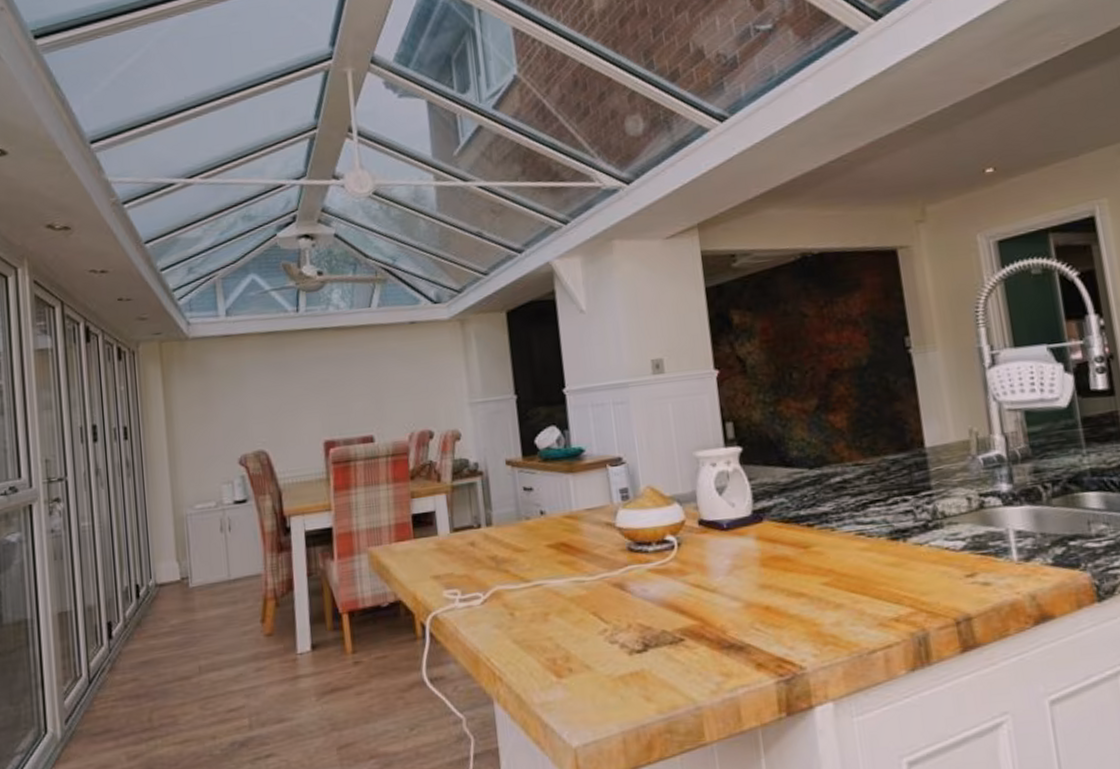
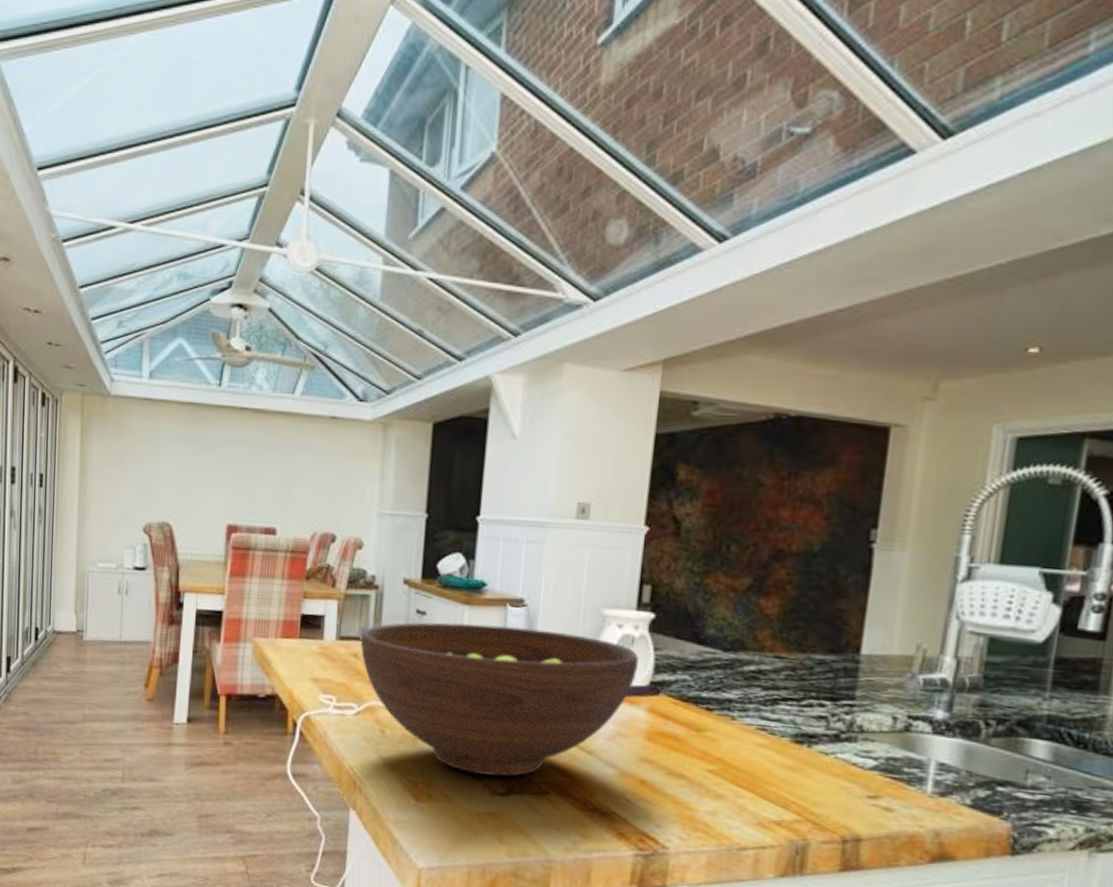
fruit bowl: none [474,480,739,637] -> present [360,622,639,777]

